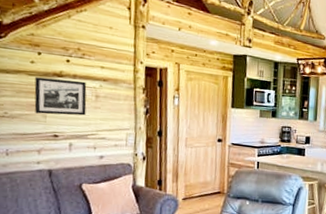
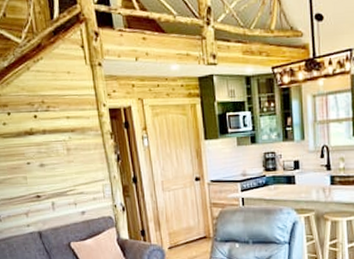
picture frame: present [34,77,87,116] -> none [10,136,61,176]

